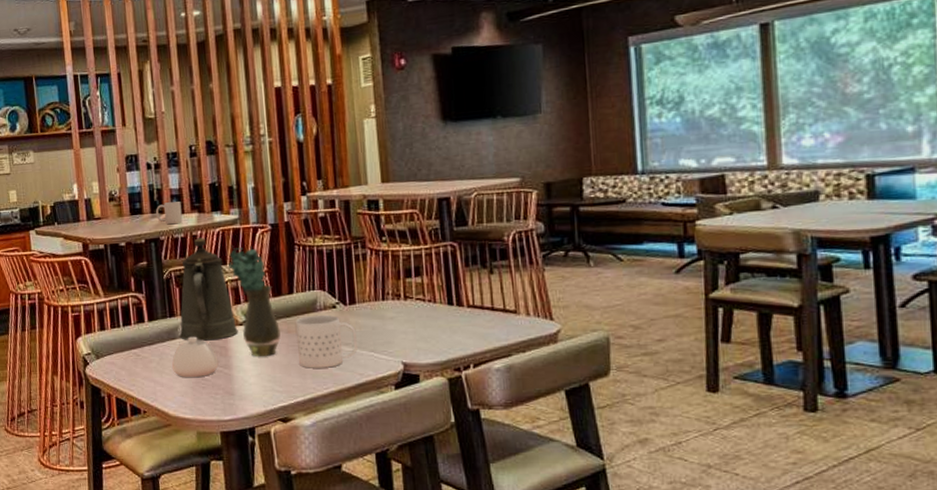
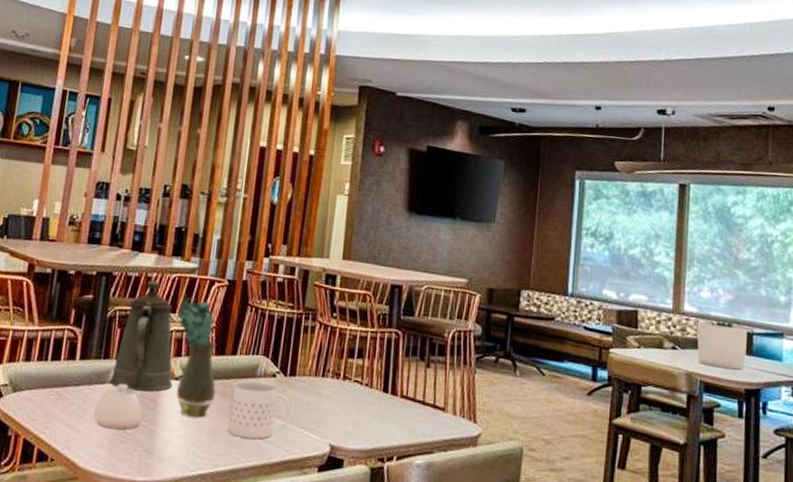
mug: present [155,201,183,225] -> none [114,237,143,262]
planter: none [802,166,868,220] -> present [697,320,747,370]

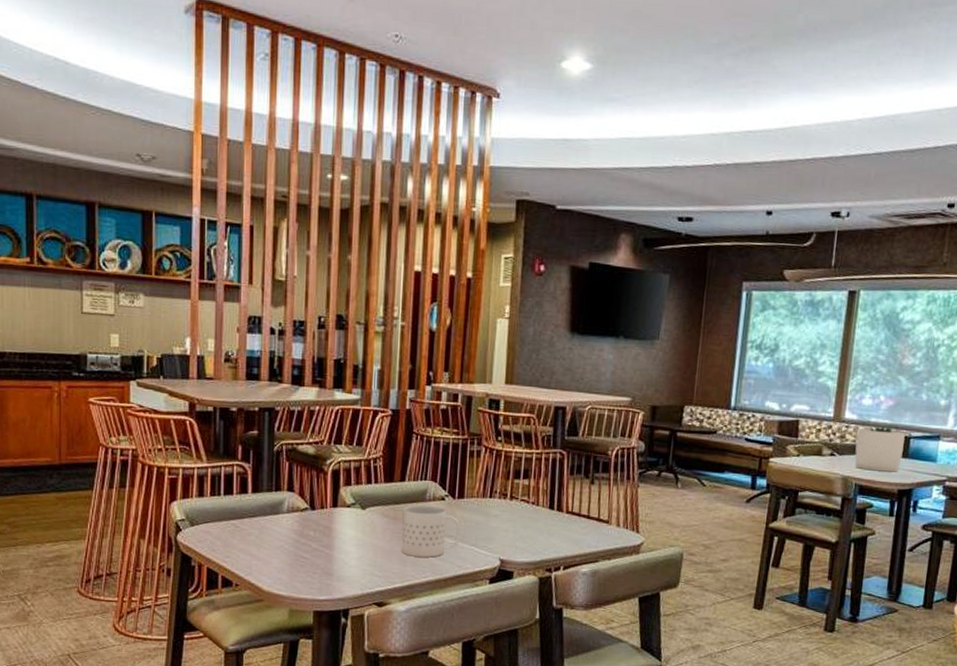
sugar bowl: present [93,383,145,430] -> none [271,513,321,556]
coffee pot: present [109,280,173,391] -> none [283,413,345,519]
vase: present [176,293,217,417] -> none [342,424,387,540]

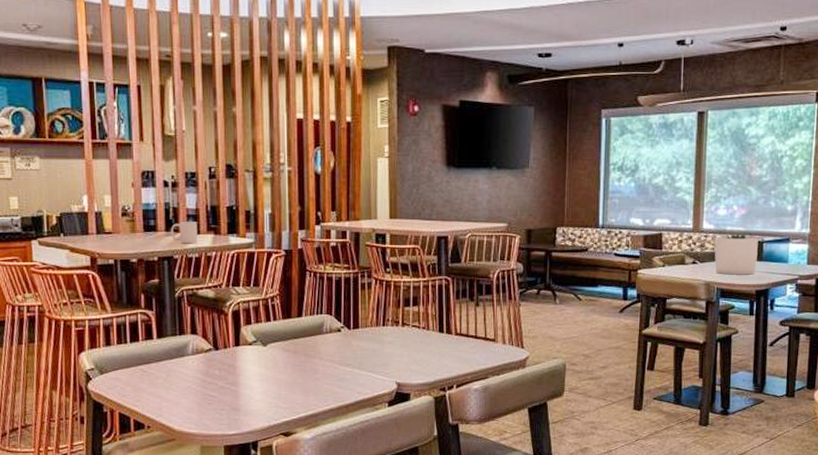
mug: none [273,372,302,396] -> present [170,222,198,244]
mug: present [401,505,461,558] -> none [302,337,358,387]

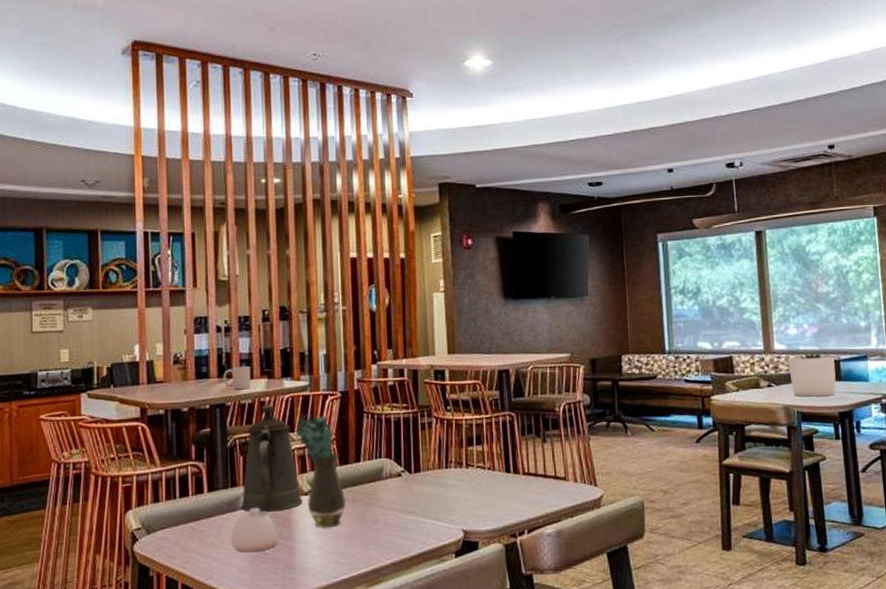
sugar bowl: none [178,354,226,395] -> present [230,507,281,553]
coffee pot: none [188,259,247,359] -> present [241,404,303,512]
vase: none [240,267,288,375] -> present [295,411,346,527]

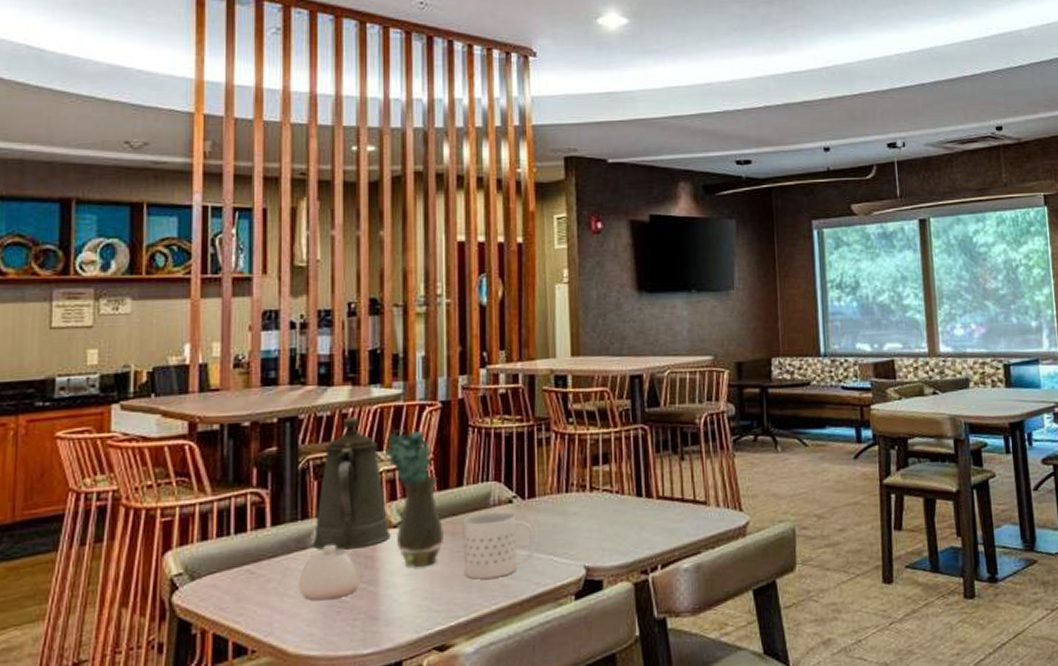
mug: present [222,366,251,390] -> none [295,371,331,400]
mug: none [360,483,421,538] -> present [462,511,535,579]
planter: present [789,353,836,397] -> none [956,356,1006,406]

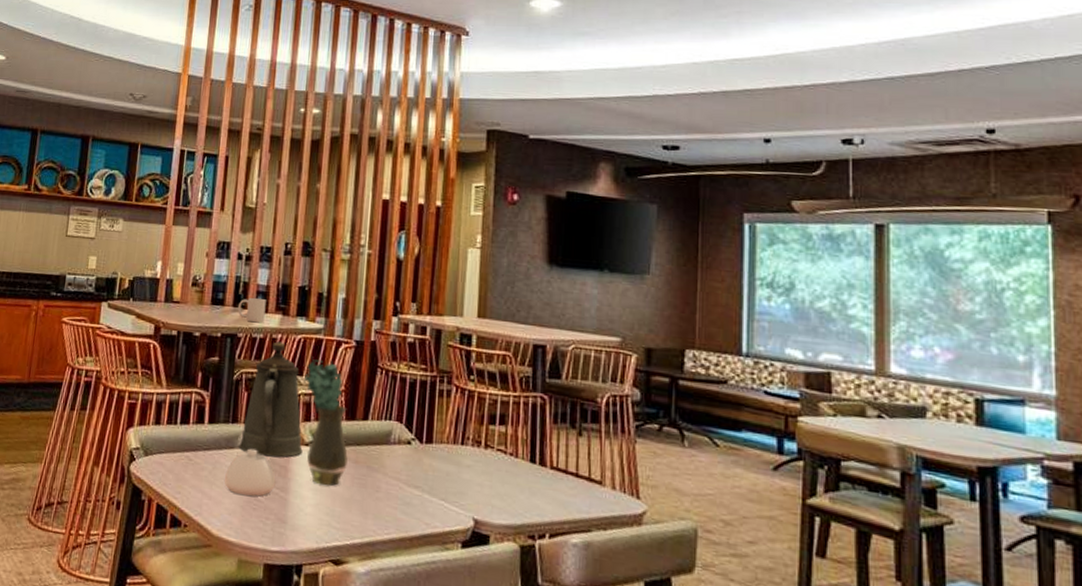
mug: none [295,371,331,400] -> present [237,298,266,323]
mug: present [462,511,535,579] -> none [362,448,429,511]

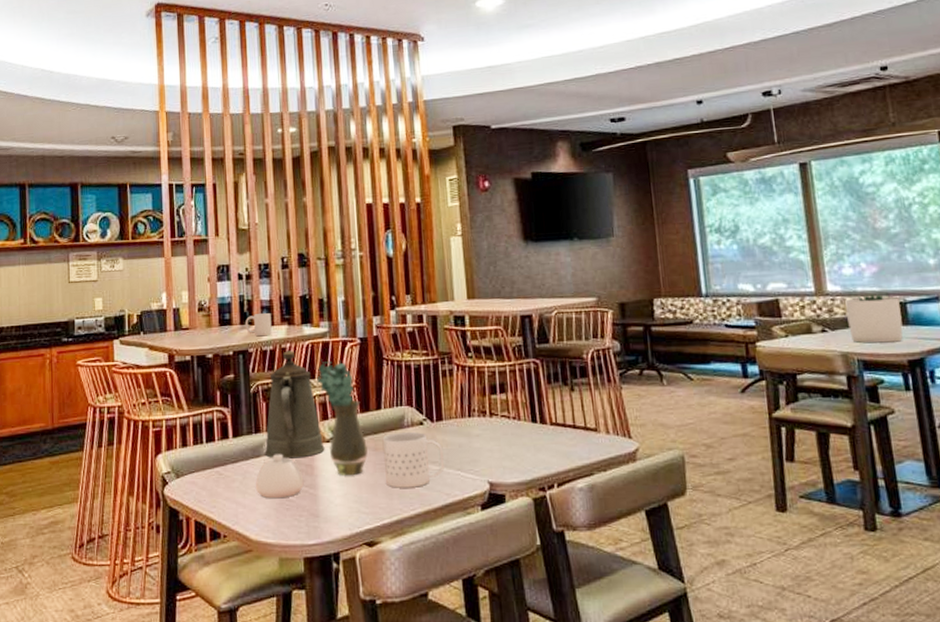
mug: none [362,448,429,511] -> present [382,431,444,488]
planter: none [910,384,976,444] -> present [845,294,903,344]

